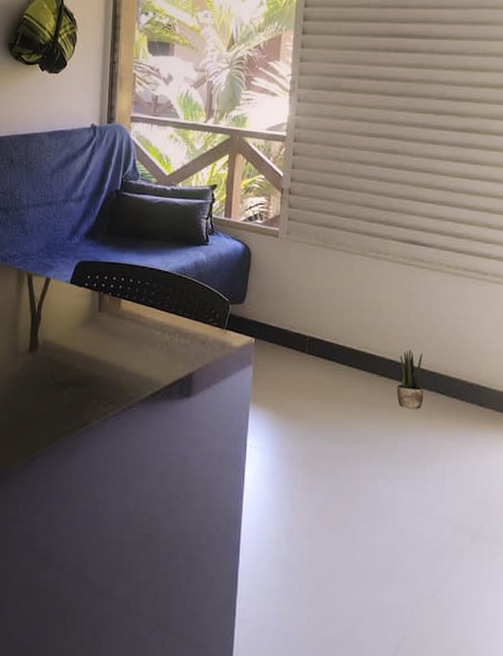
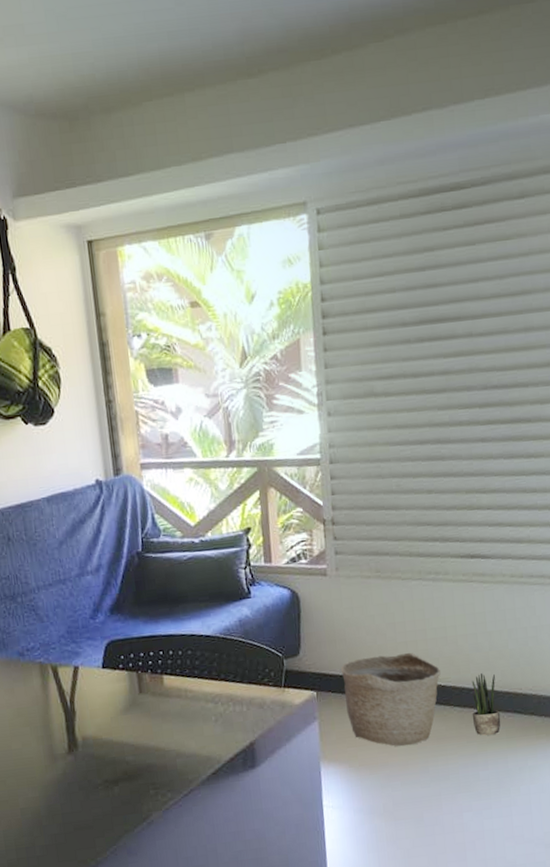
basket: none [279,316,371,404] -> present [340,652,441,747]

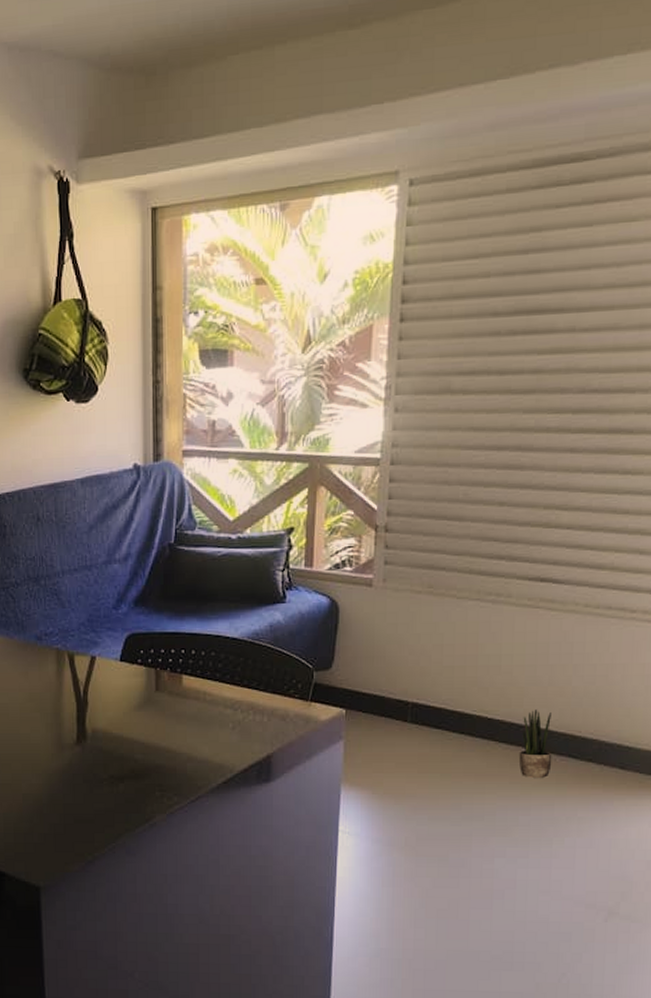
basket: present [340,652,441,747] -> none [375,678,488,779]

